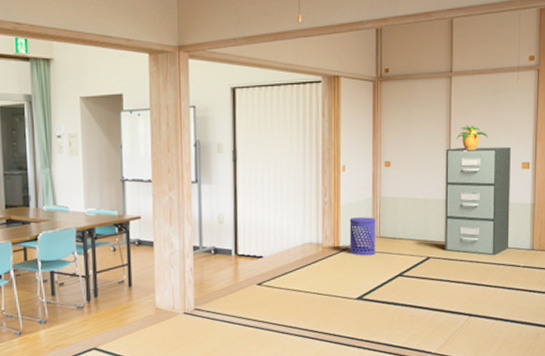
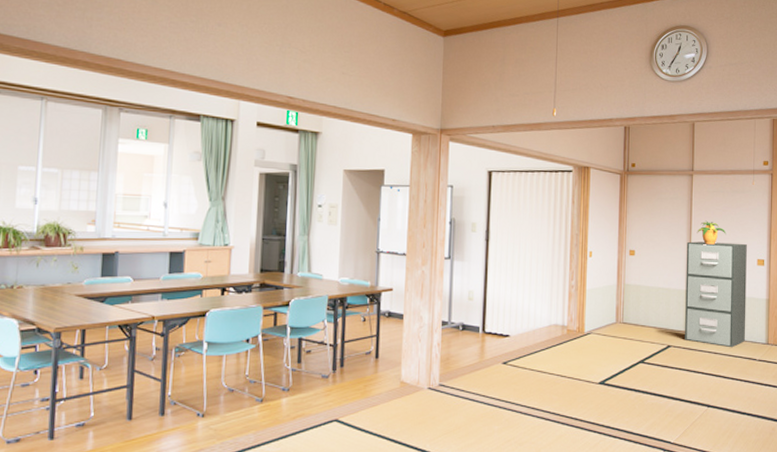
waste bin: present [349,217,375,256] -> none [594,302,619,341]

